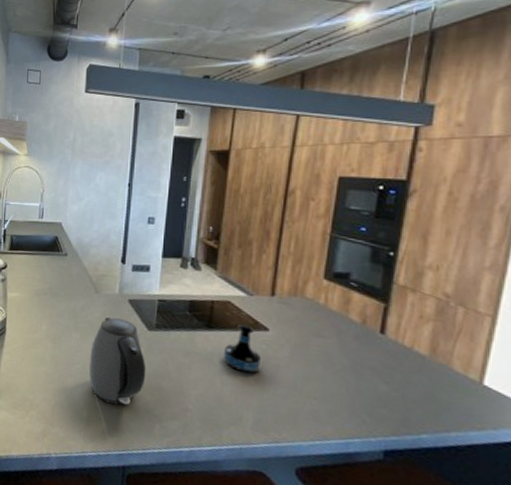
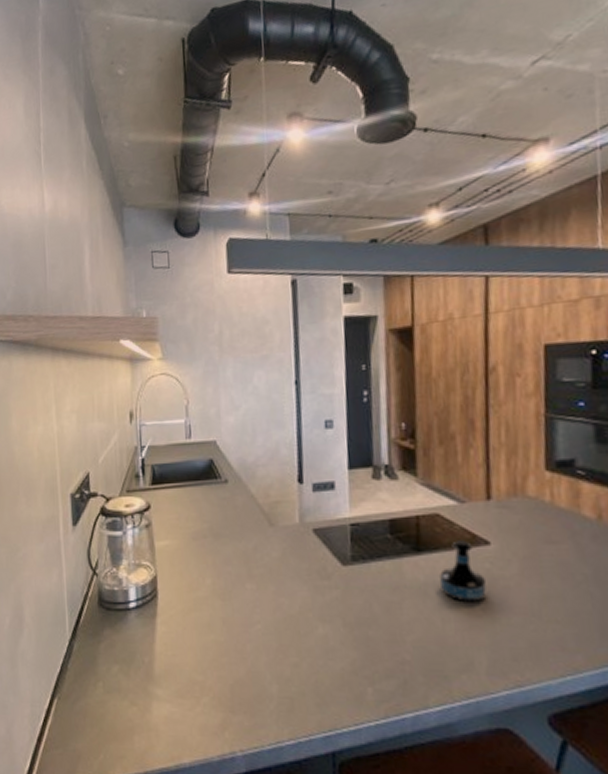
kettle: present [88,317,146,405] -> none [272,556,347,670]

